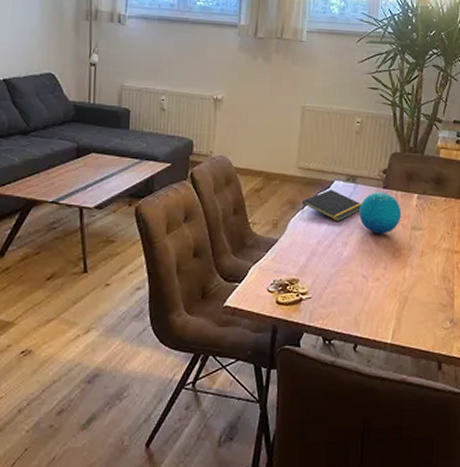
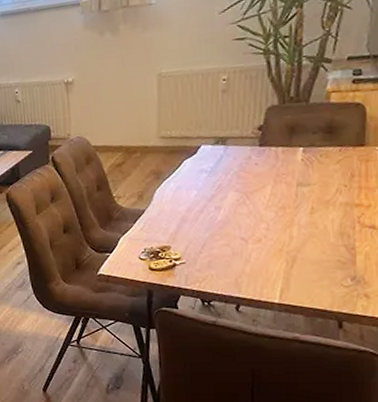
notepad: present [301,190,362,221] -> none [166,155,235,186]
decorative orb: present [359,192,402,234] -> none [232,150,284,195]

